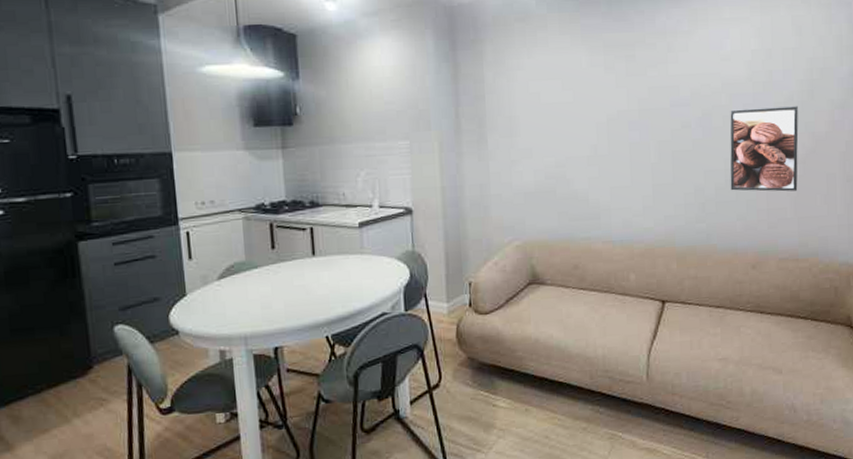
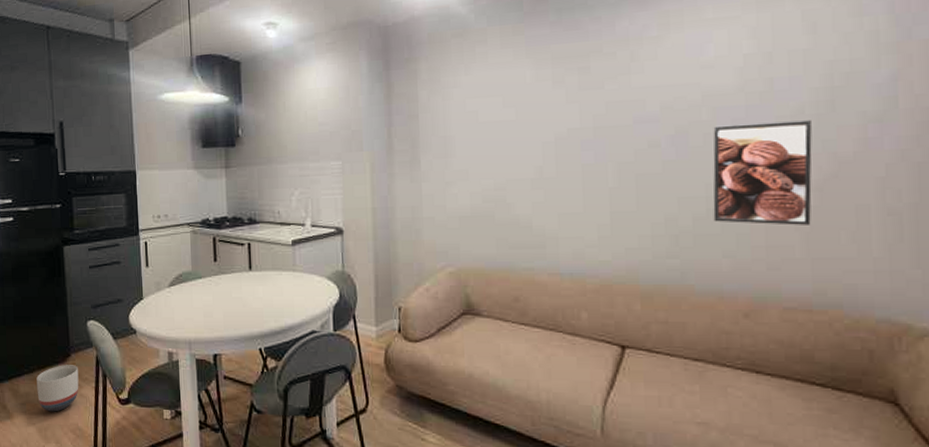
planter: none [46,377,106,435] -> present [36,365,79,412]

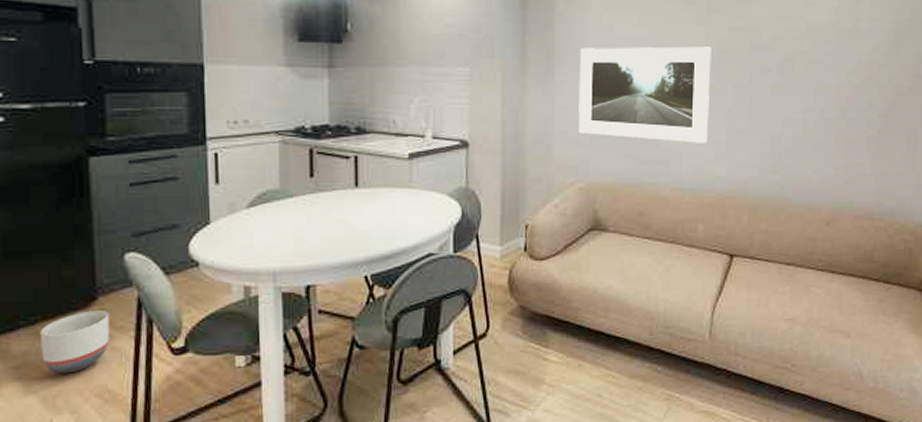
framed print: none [444,124,588,226] -> present [579,46,711,143]
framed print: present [713,120,812,225] -> none [808,56,882,146]

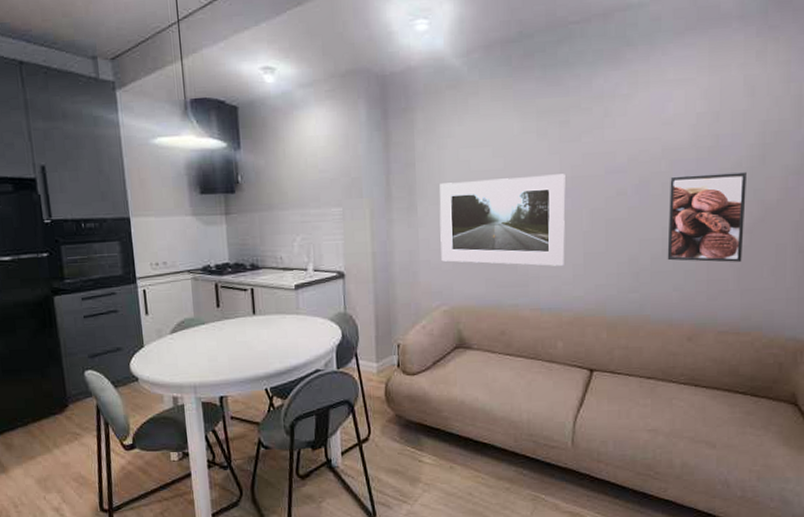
planter: present [40,310,110,374] -> none [32,415,80,463]
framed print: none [808,56,882,146] -> present [667,172,746,262]

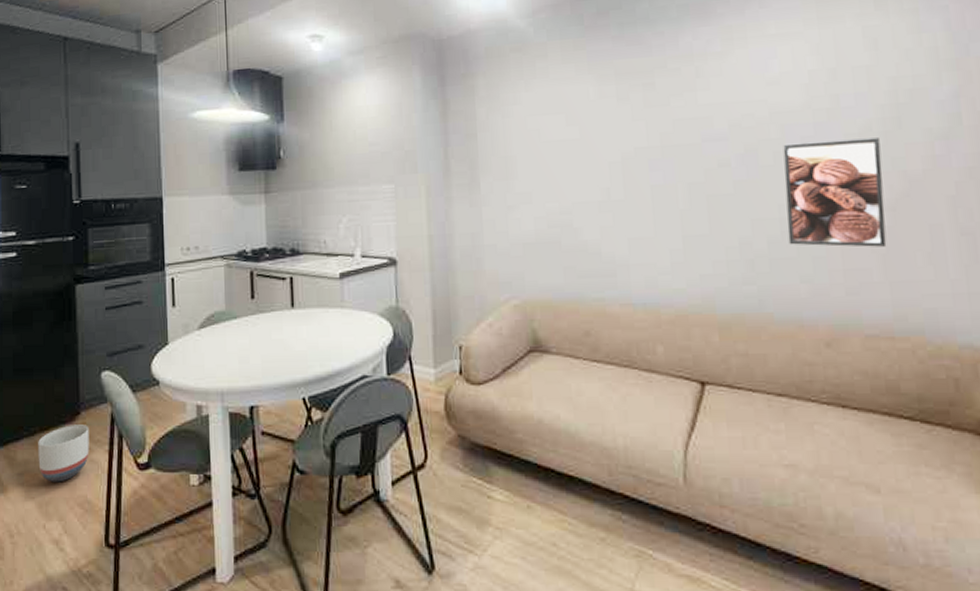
planter: none [32,415,80,463] -> present [38,425,89,482]
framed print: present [439,174,566,266] -> none [505,143,659,252]

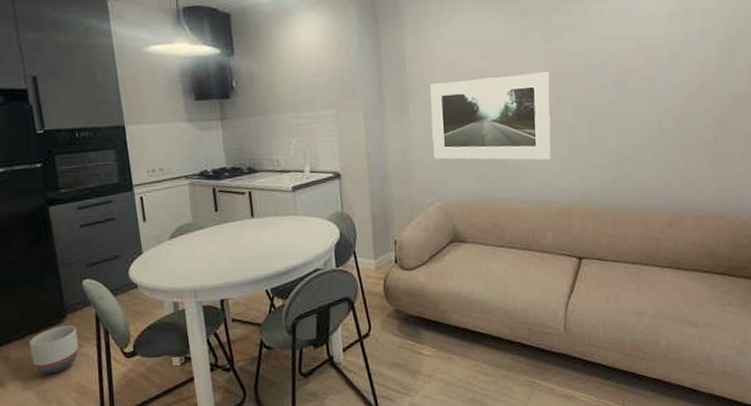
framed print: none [505,143,659,252] -> present [430,72,551,160]
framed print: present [783,138,887,247] -> none [646,66,717,151]

